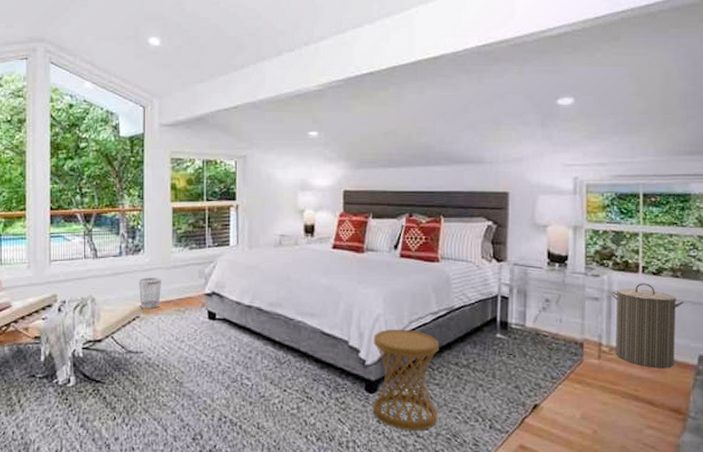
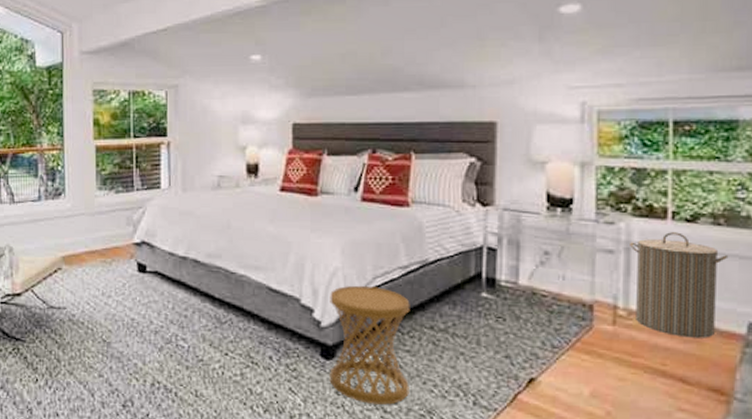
wastebasket: present [138,277,161,309] -> none [59,224,85,259]

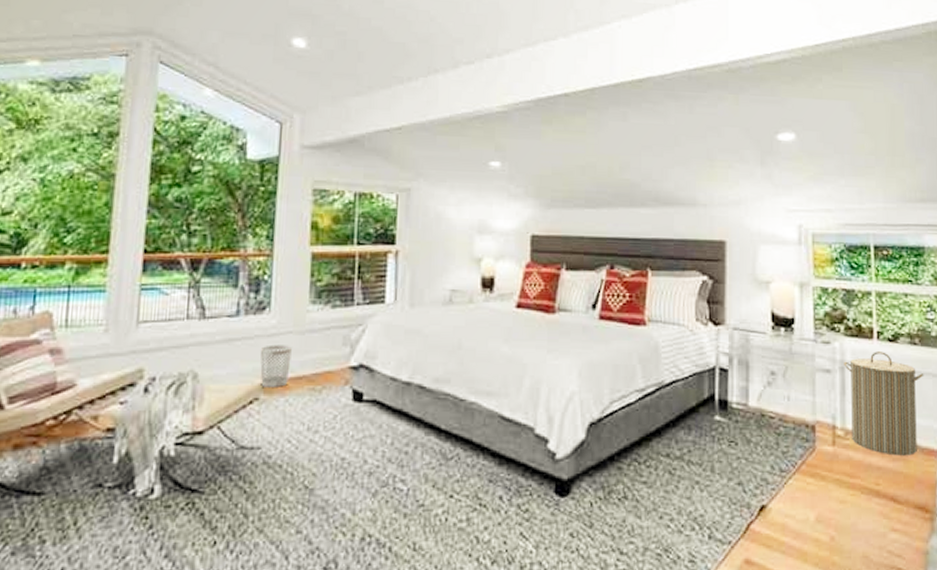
wastebasket: none [59,224,85,259] -> present [260,344,292,387]
side table: present [329,285,410,405] -> none [564,411,647,545]

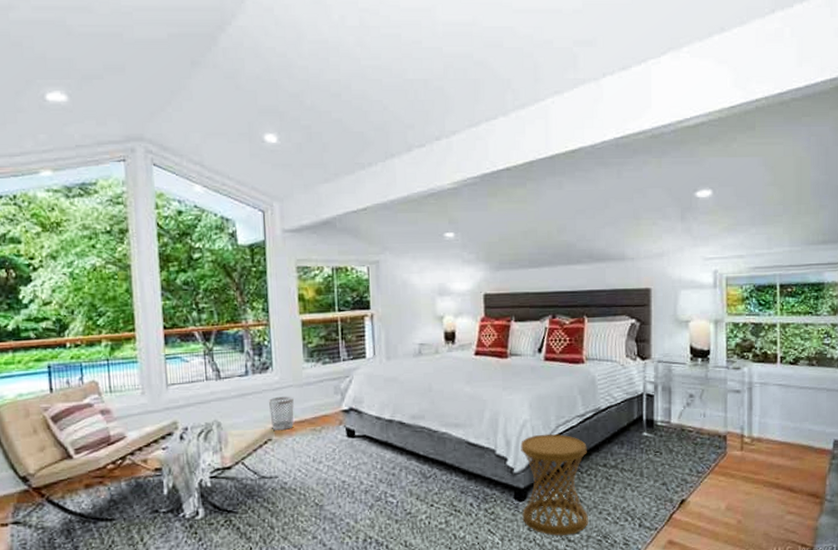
side table: none [564,411,647,545] -> present [521,434,588,536]
laundry hamper: present [844,351,924,456] -> none [751,373,820,456]

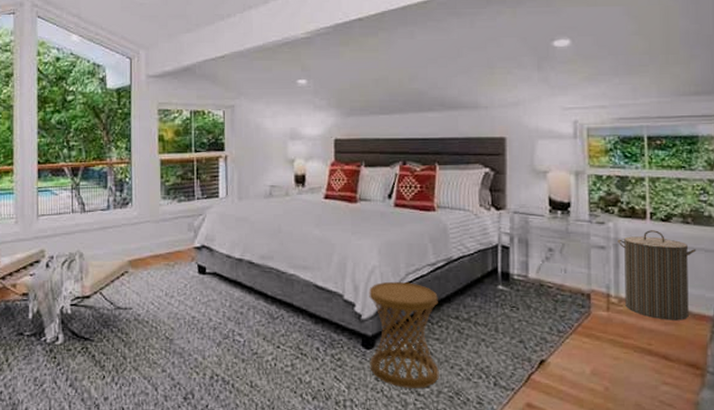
wastebasket: present [268,396,294,430] -> none [126,231,150,263]
laundry hamper: none [751,373,820,456] -> present [618,230,697,320]

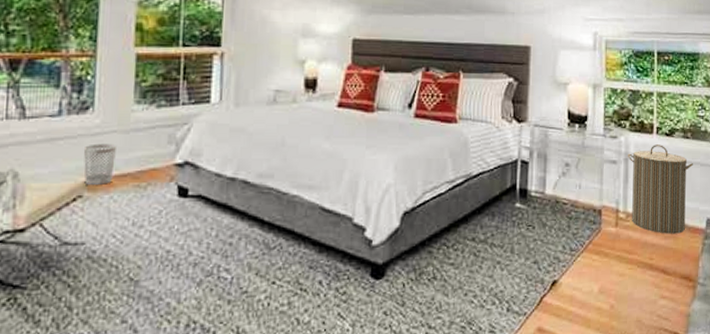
wastebasket: none [126,231,150,263] -> present [83,143,116,185]
side table: present [369,281,439,388] -> none [378,201,455,321]

